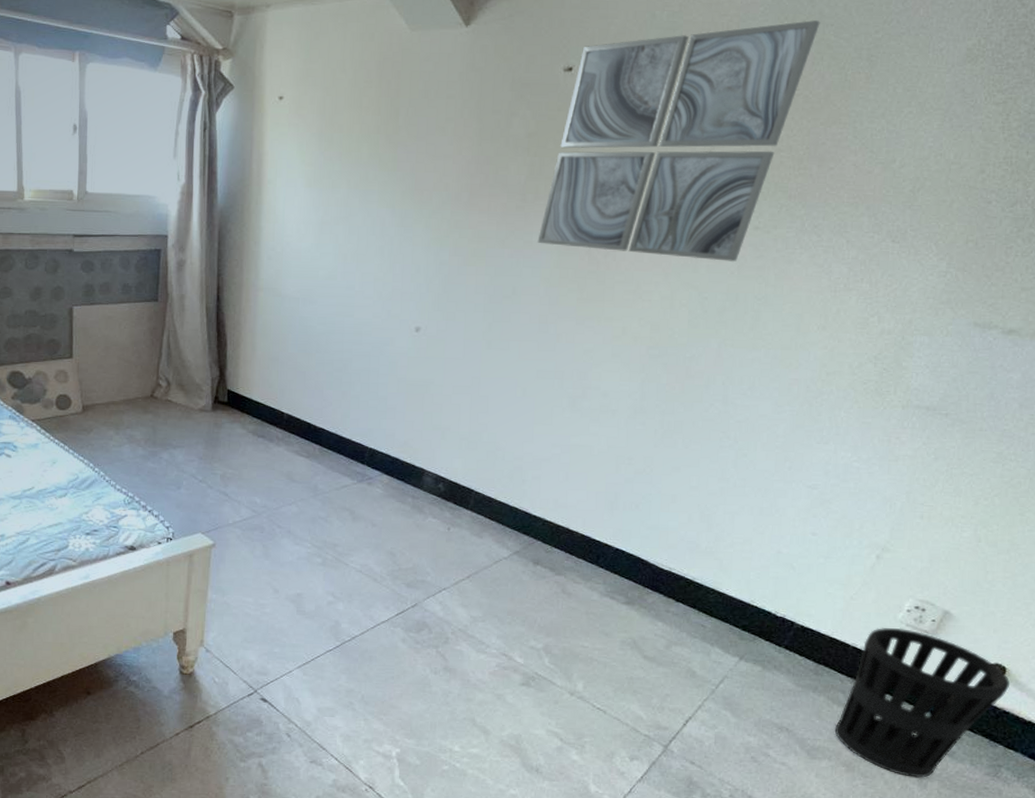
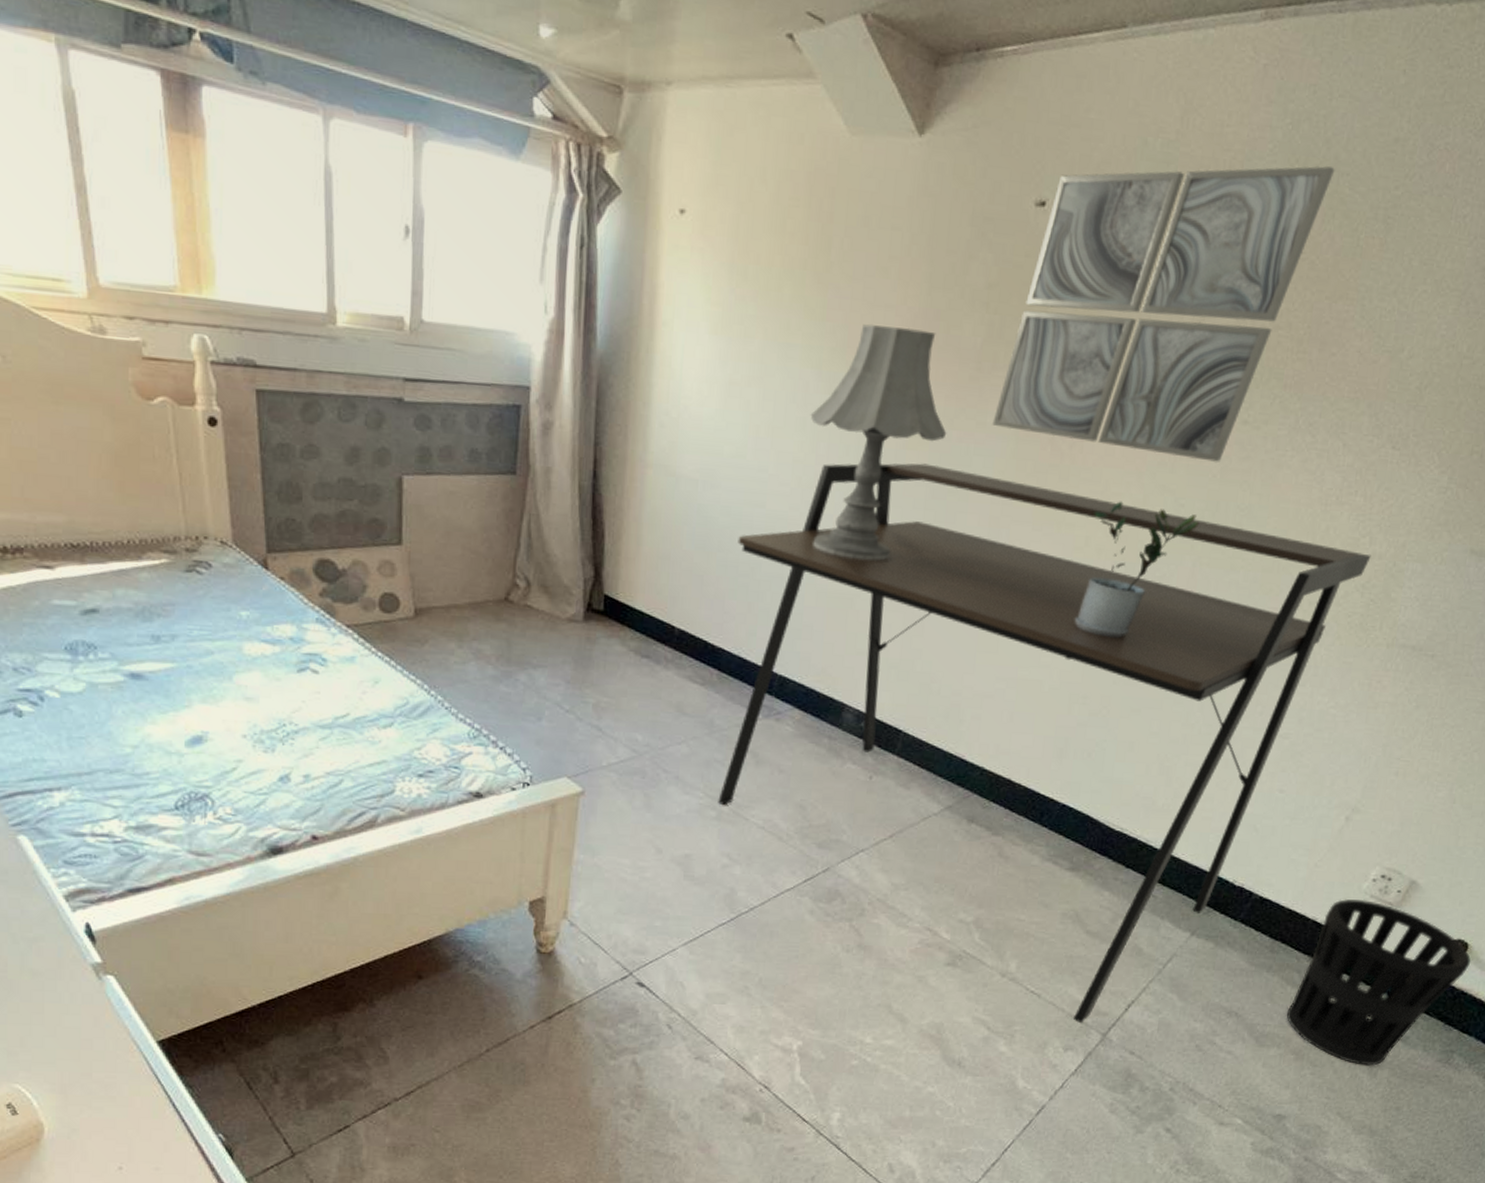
desk: none [323,276,881,737] -> present [718,463,1371,1024]
table lamp: none [387,171,500,354] -> present [810,323,947,561]
potted plant: none [617,297,721,408] -> present [1074,501,1199,638]

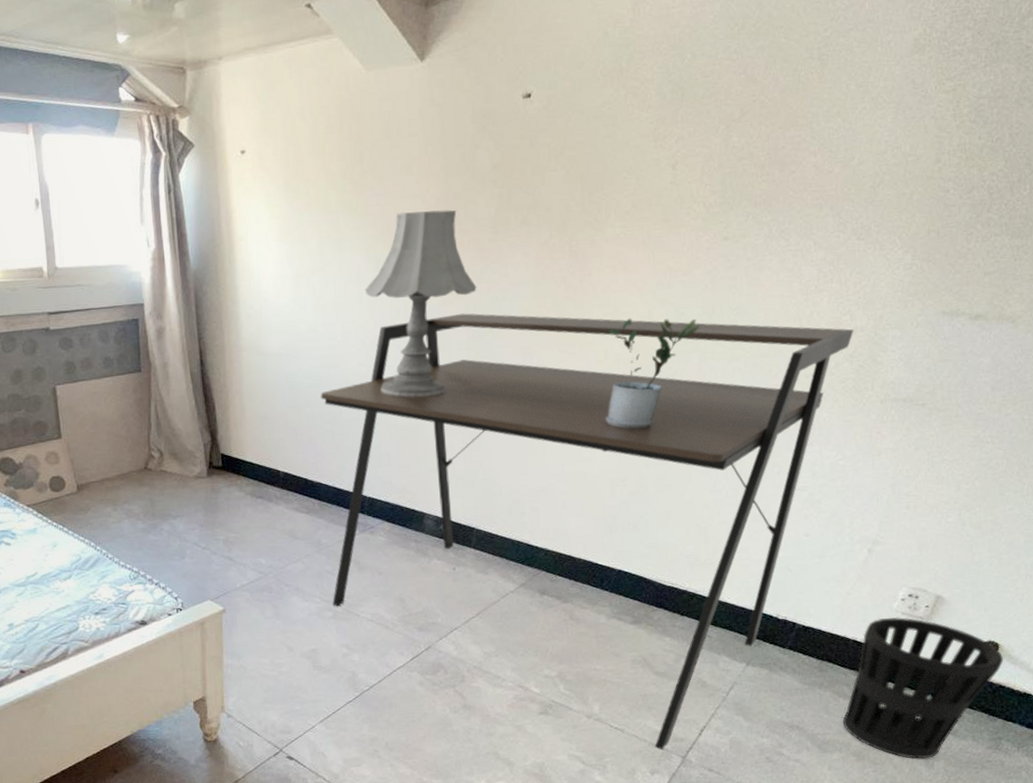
wall art: present [992,166,1335,462] -> none [513,24,770,276]

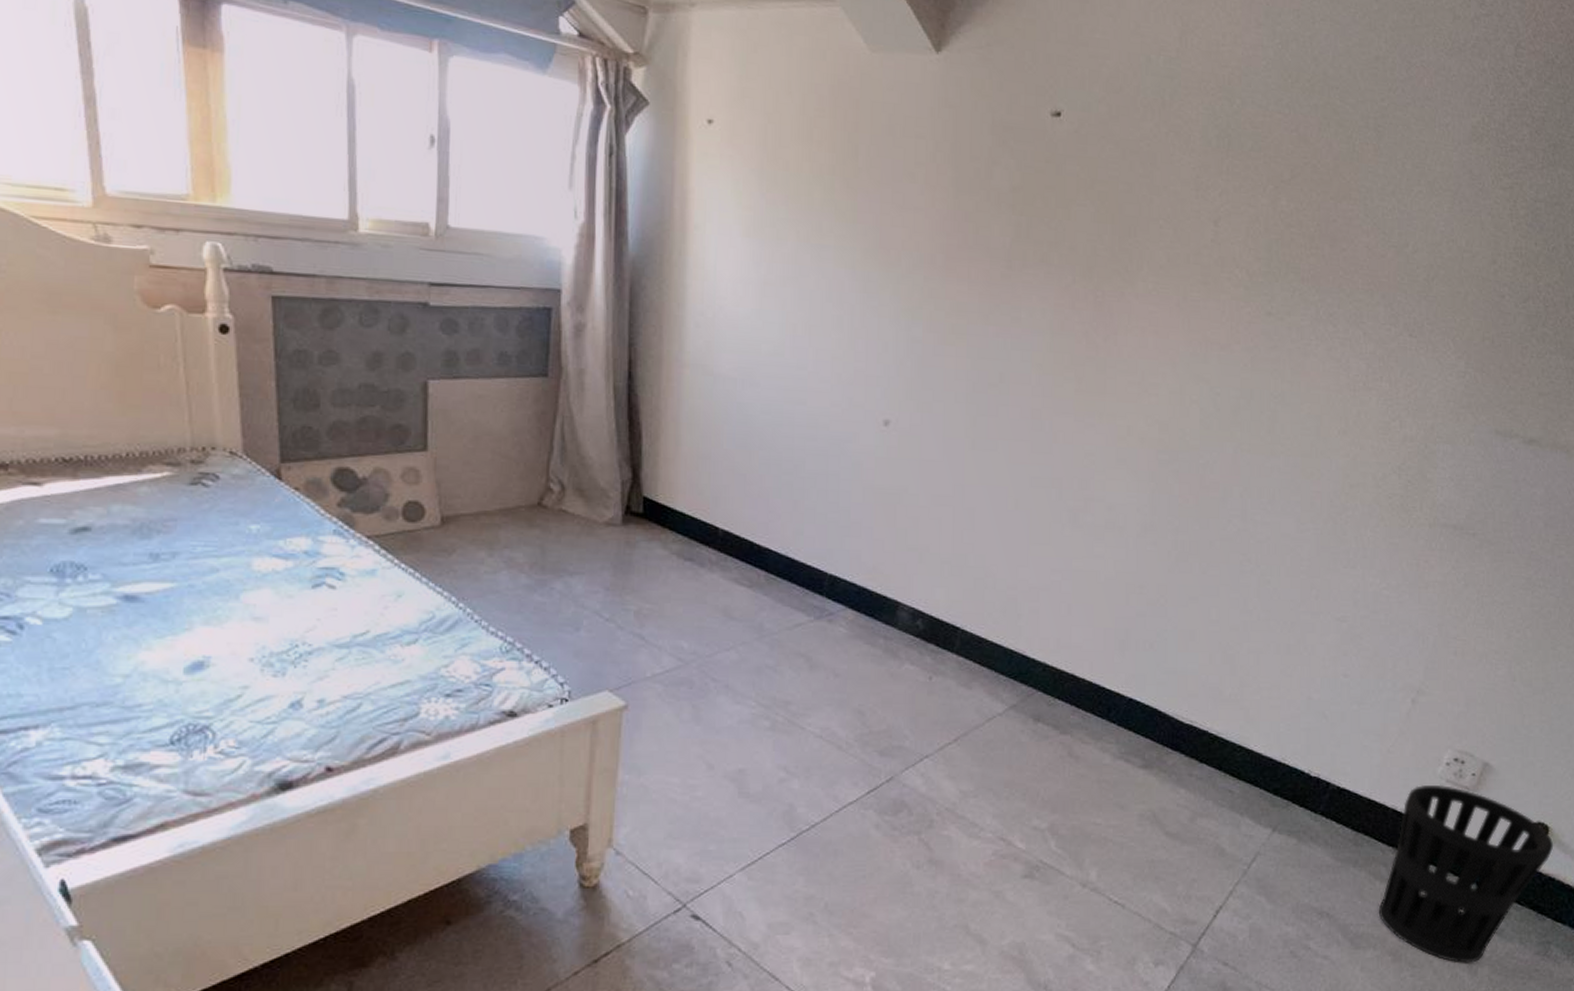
desk: present [320,313,854,750] -> none [771,358,1403,935]
table lamp: present [364,210,477,397] -> none [846,225,983,455]
potted plant: present [605,318,699,429] -> none [1124,391,1235,525]

